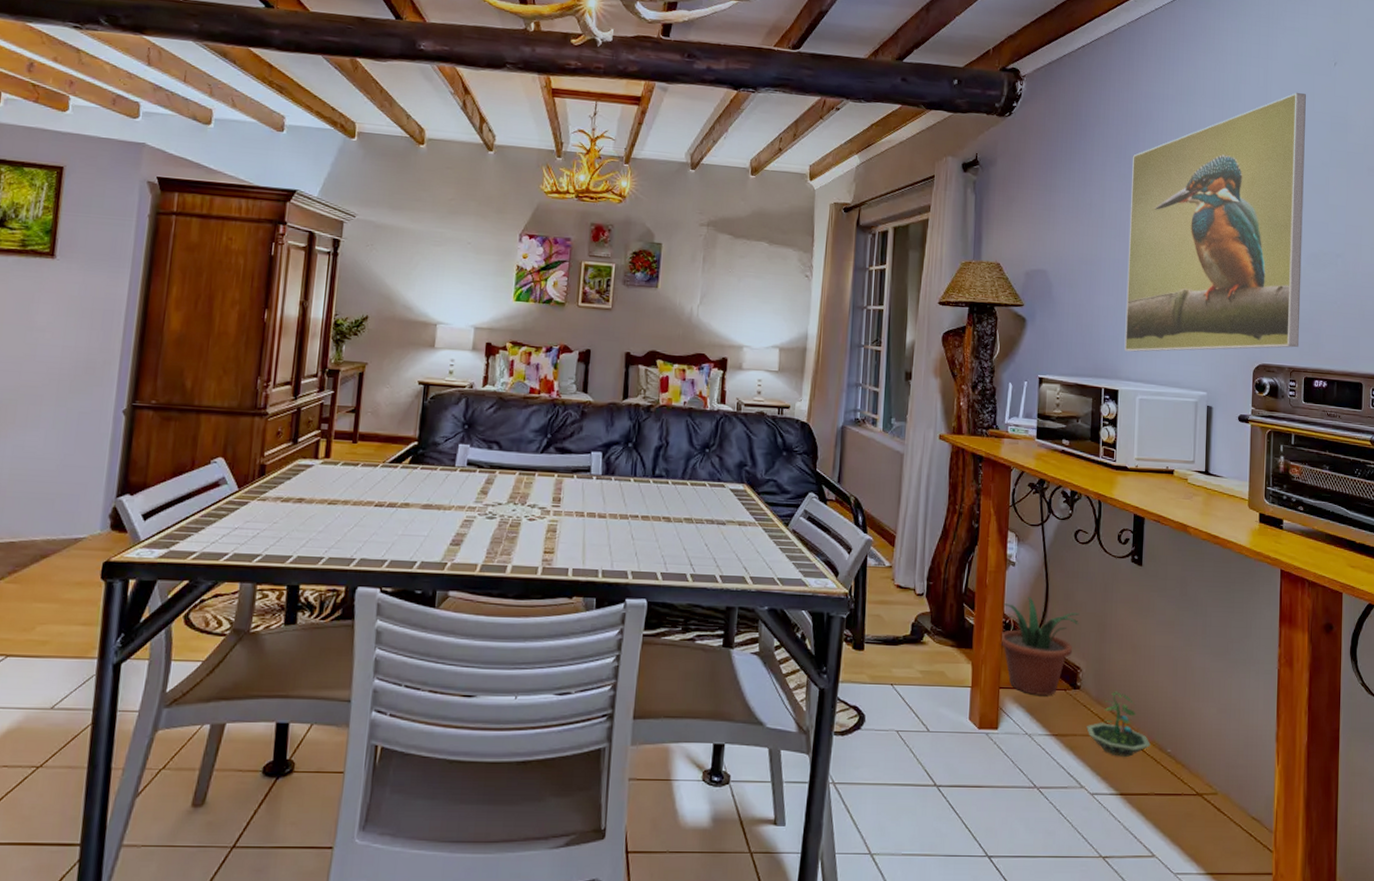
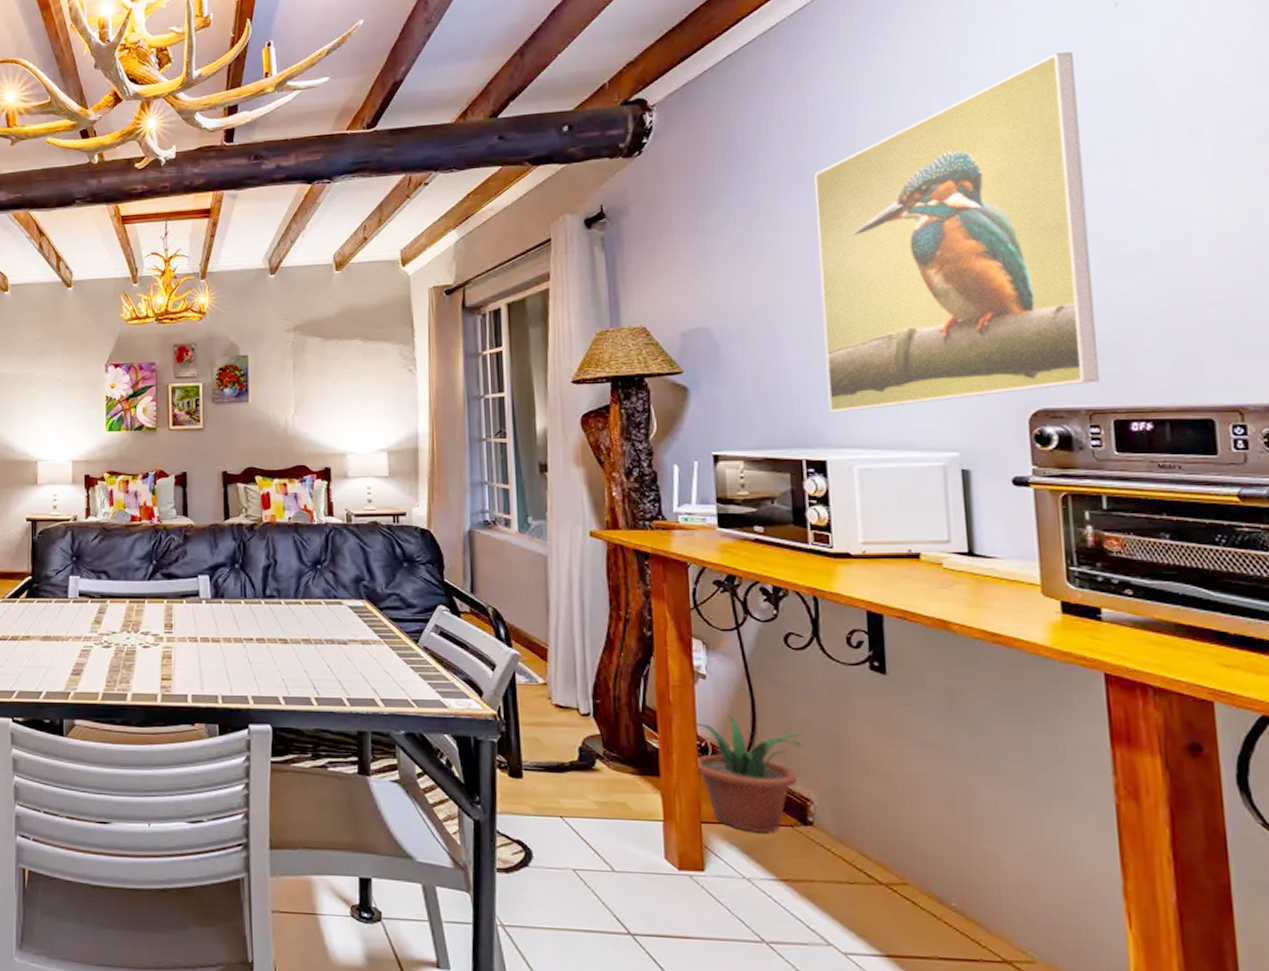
terrarium: present [1086,691,1151,757] -> none [828,828,925,910]

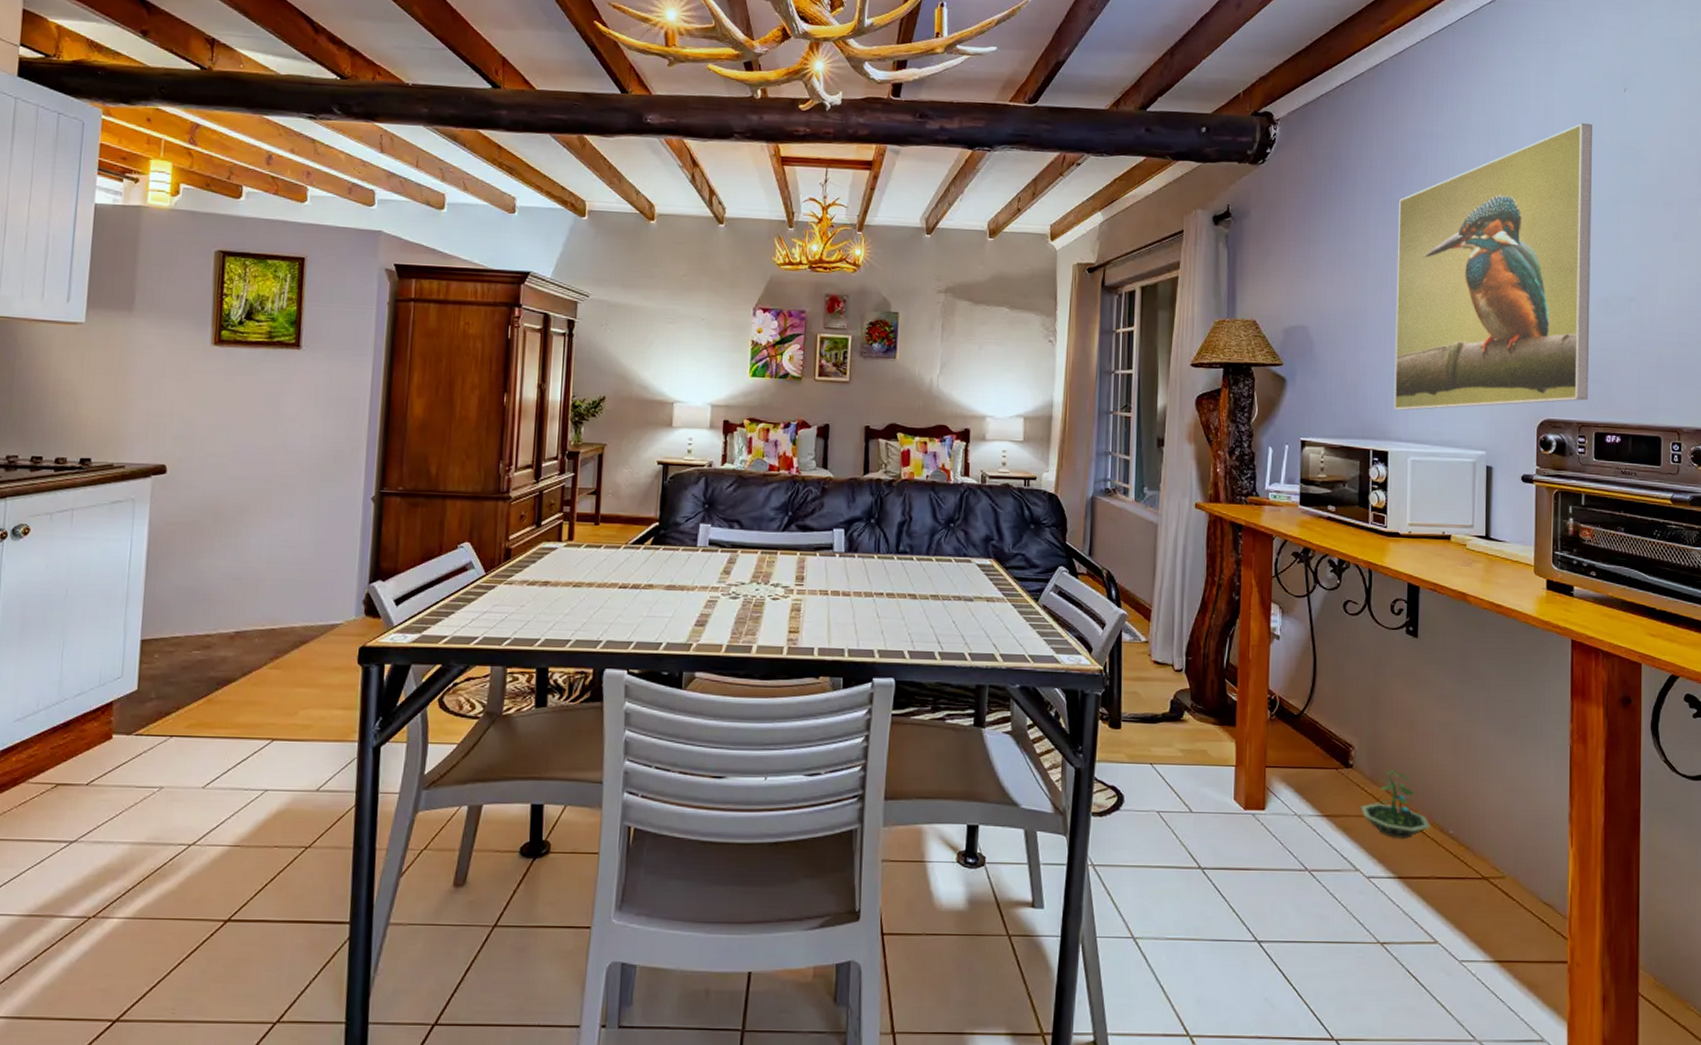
potted plant: present [695,715,803,833] -> none [1264,672,1350,775]
terrarium: none [828,828,925,910] -> present [1360,769,1431,839]

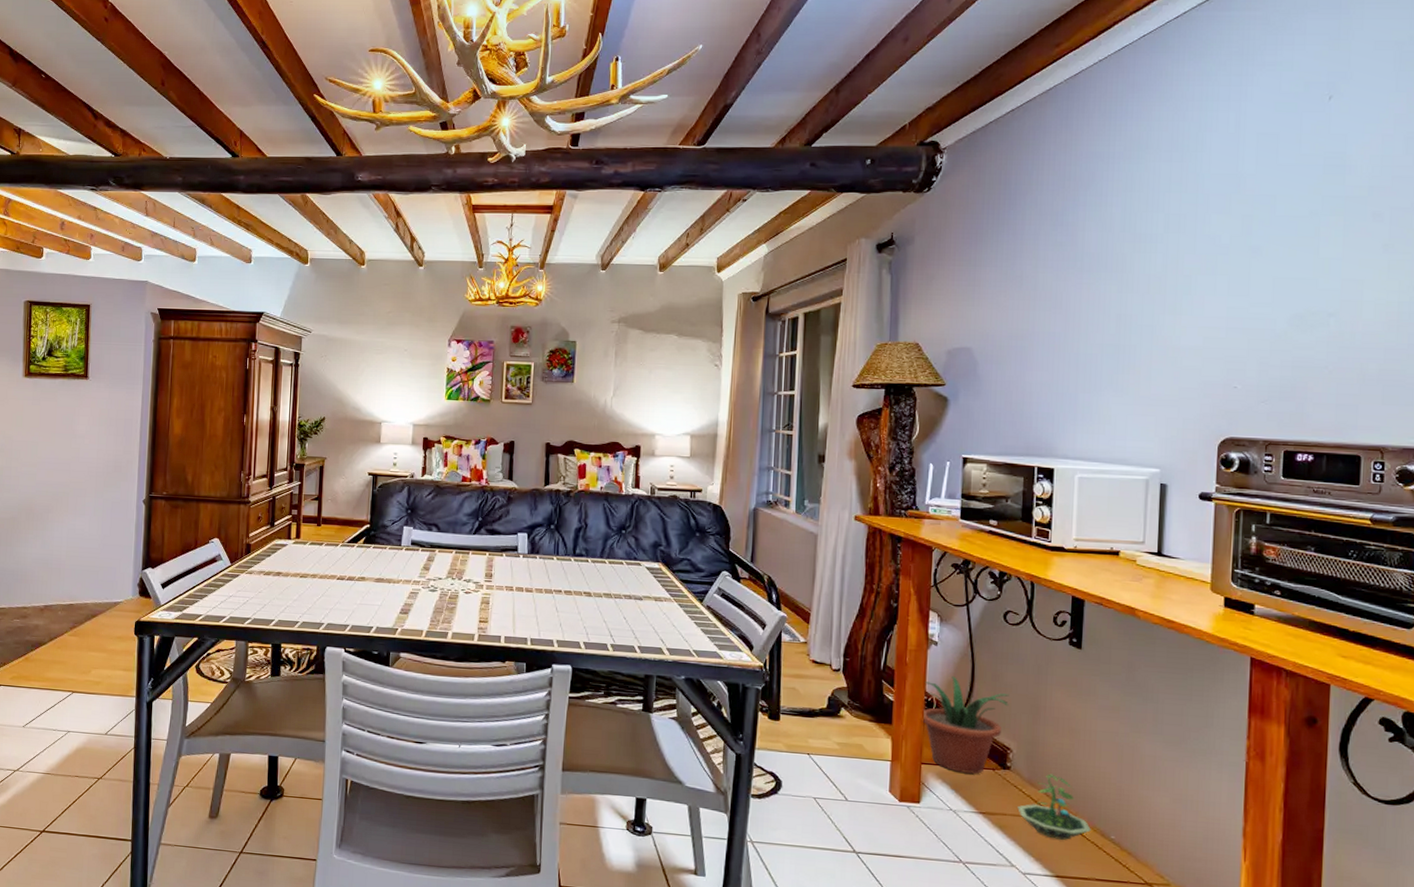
potted plant: none [1264,672,1350,775] -> present [921,676,1009,774]
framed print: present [1394,123,1592,411] -> none [1061,135,1290,429]

